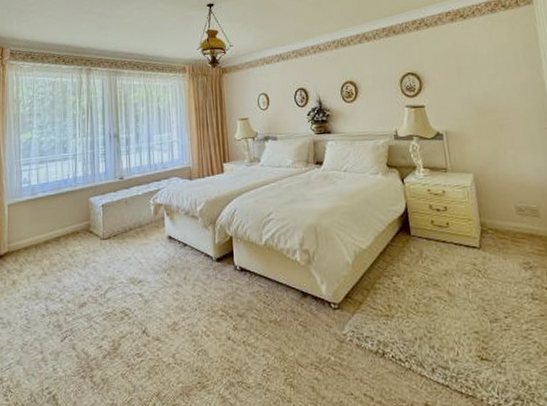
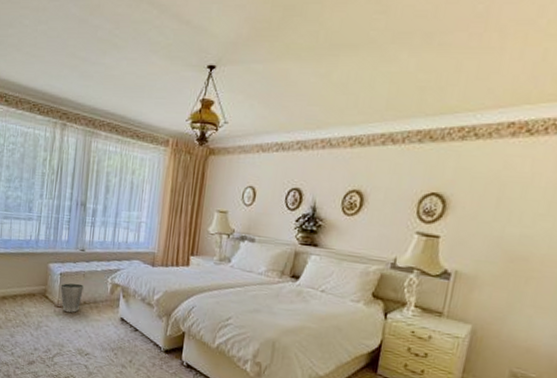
waste basket: none [104,211,127,242] -> present [60,283,84,313]

